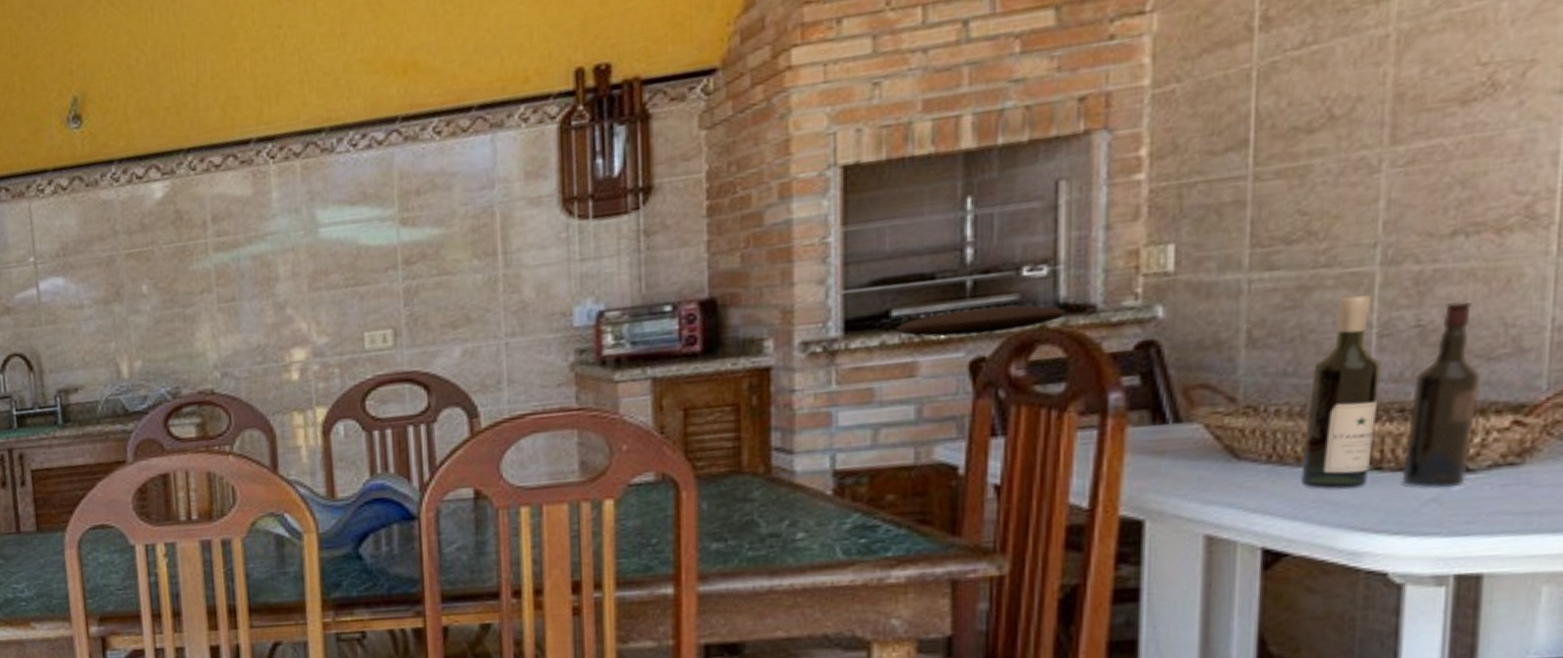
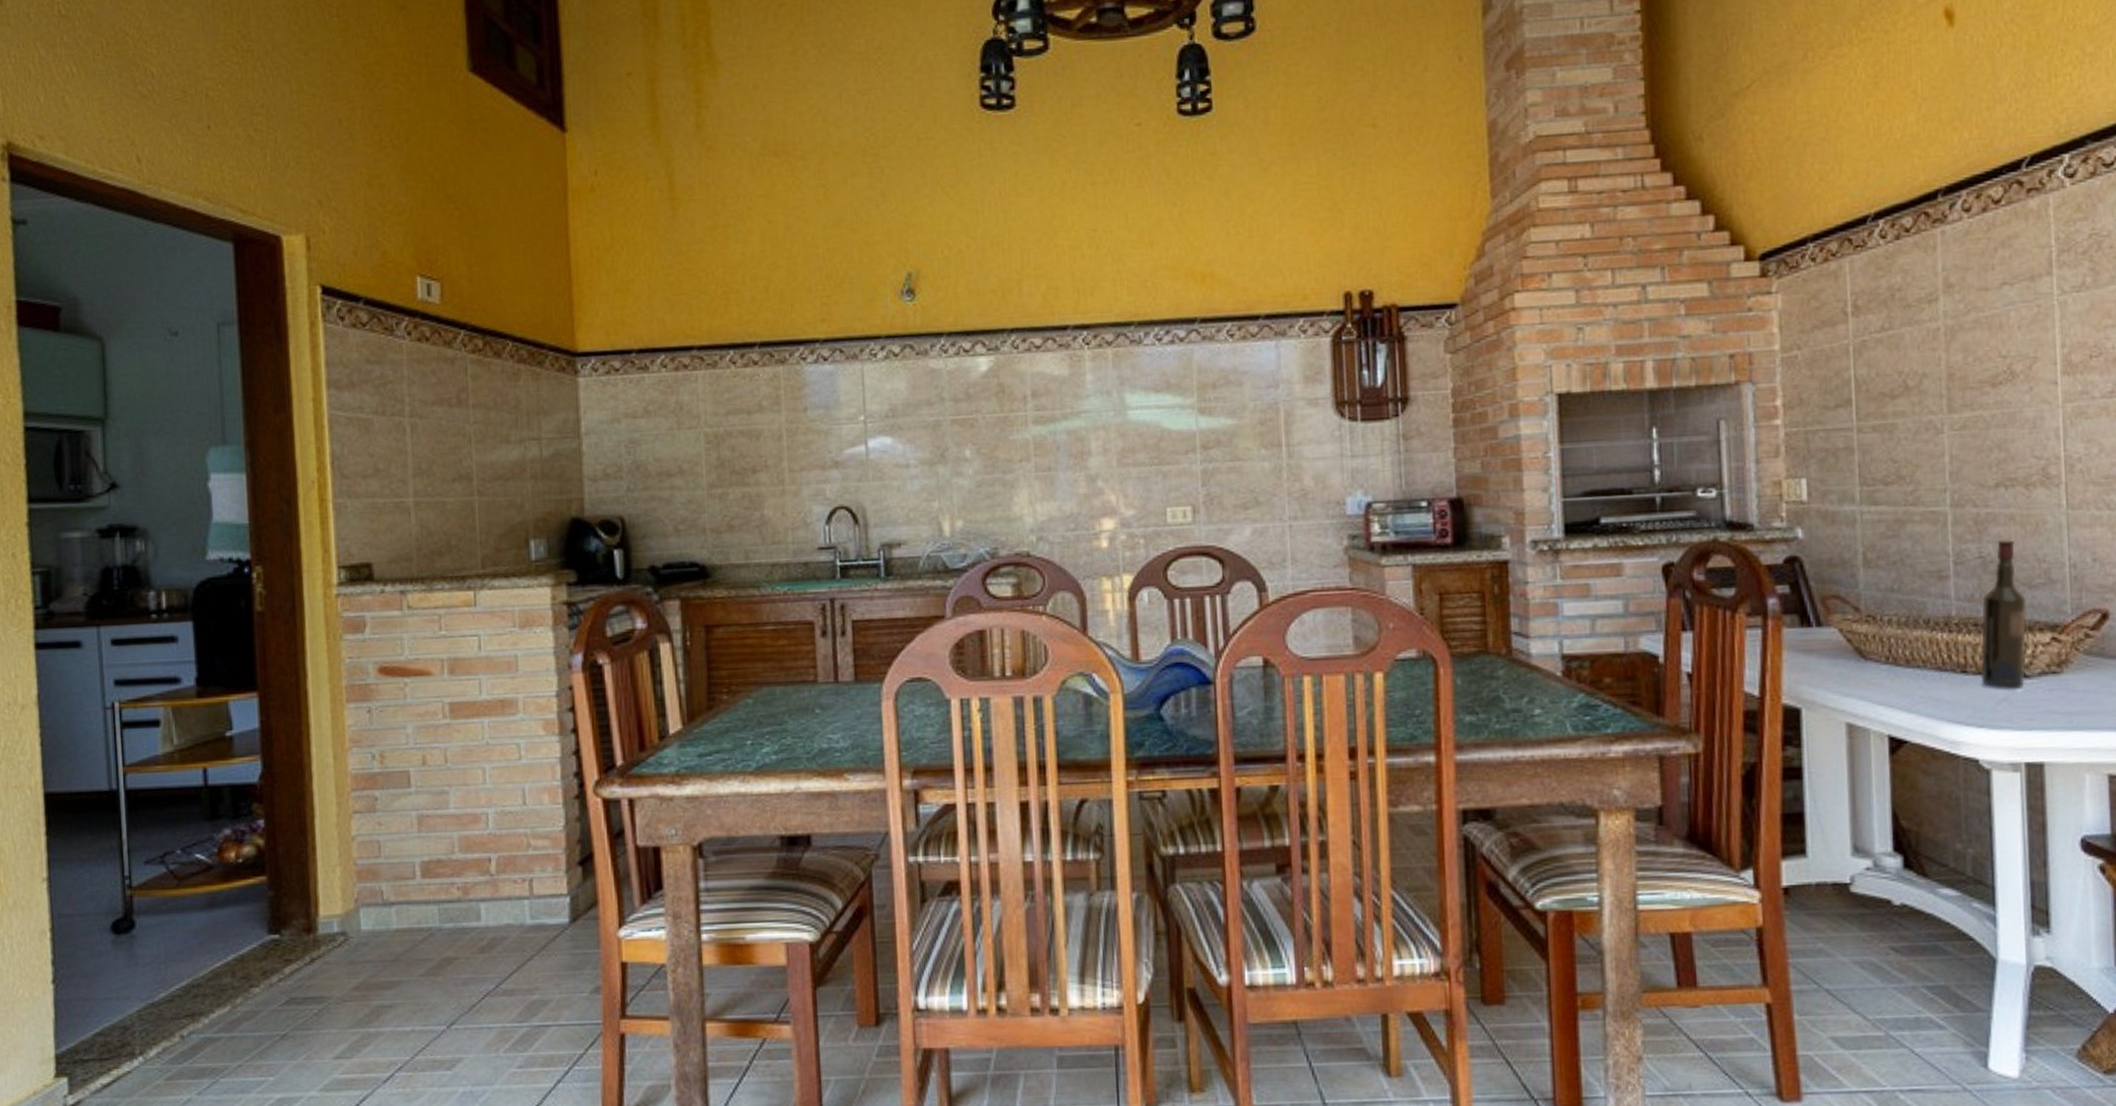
platter: present [896,305,1066,337] -> none [1605,520,1732,543]
bottle: present [1301,294,1381,489] -> none [1910,529,1959,688]

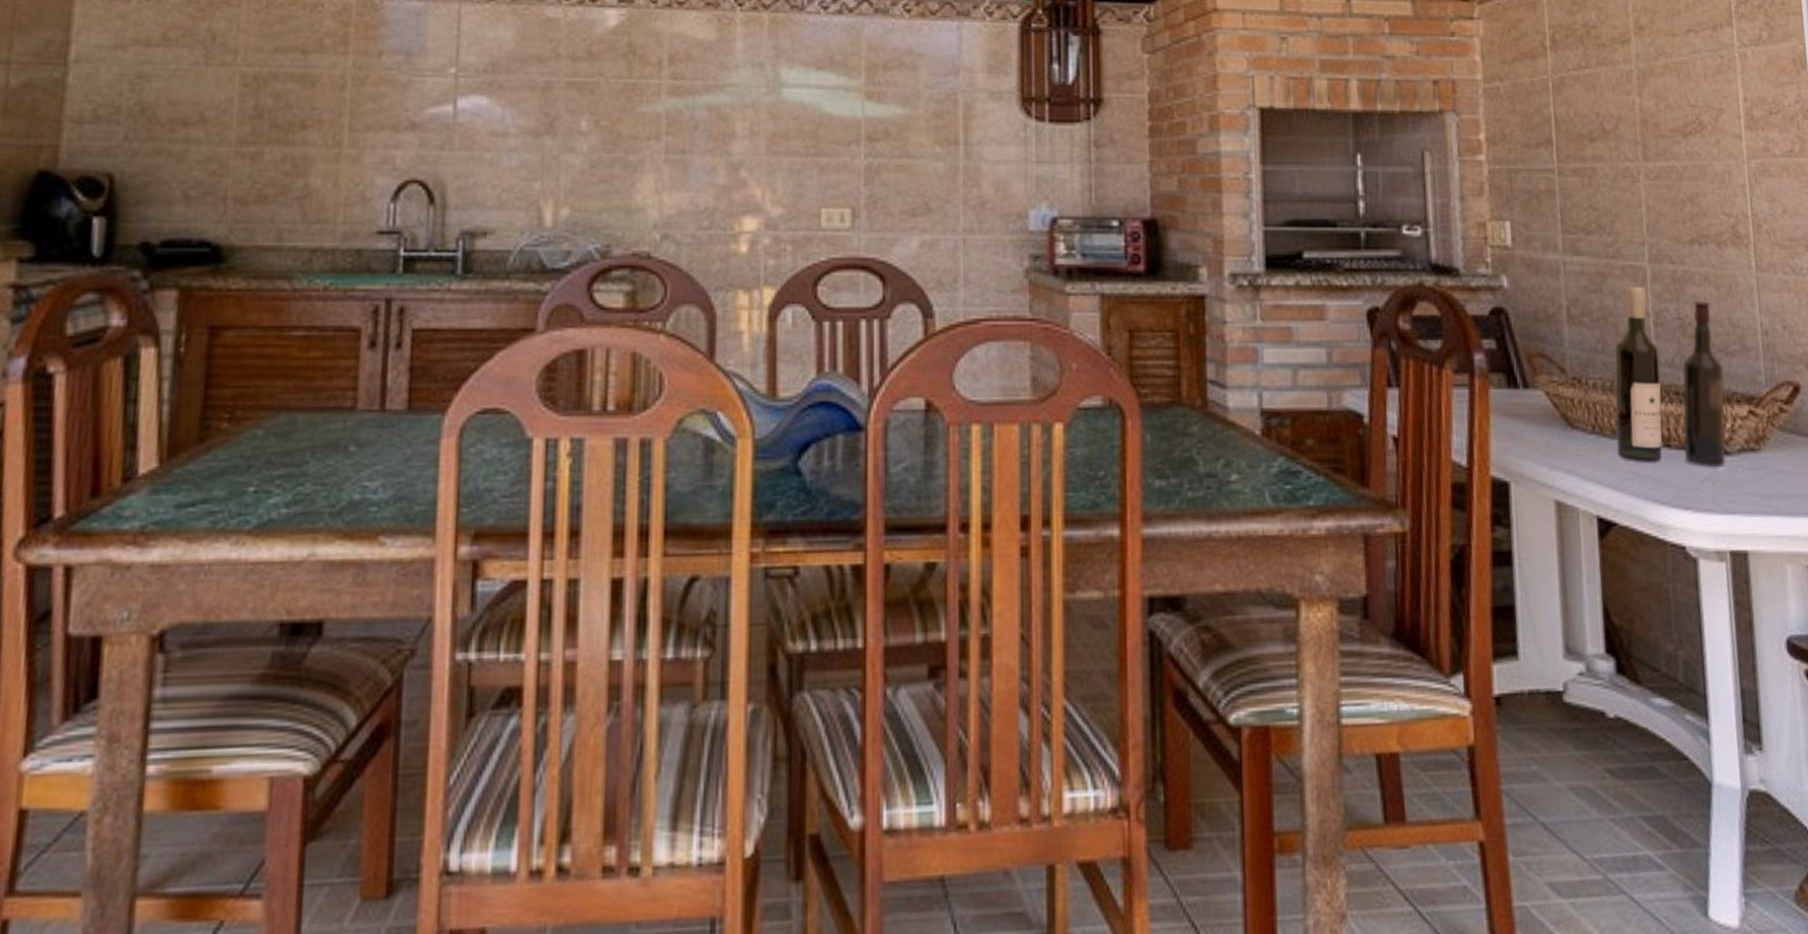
bottle: none [1910,529,1959,688] -> present [1615,285,1662,463]

